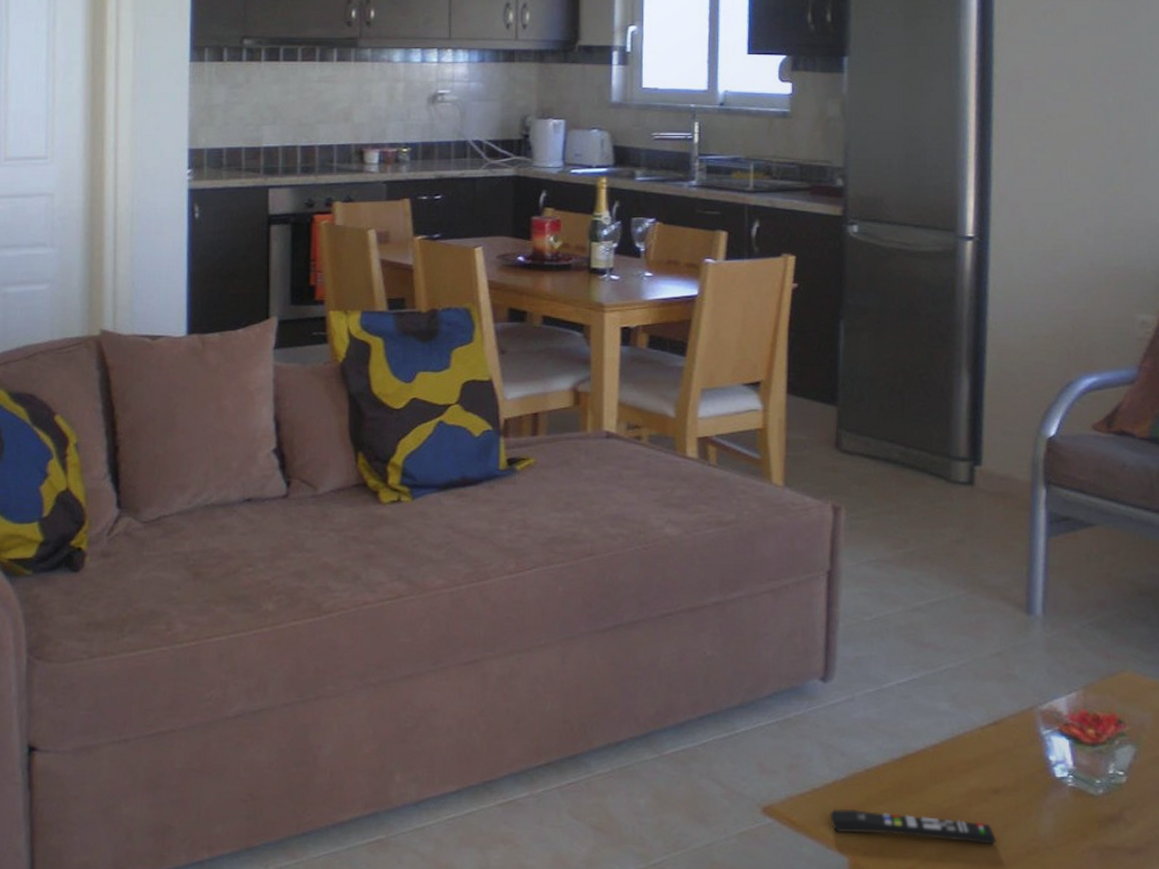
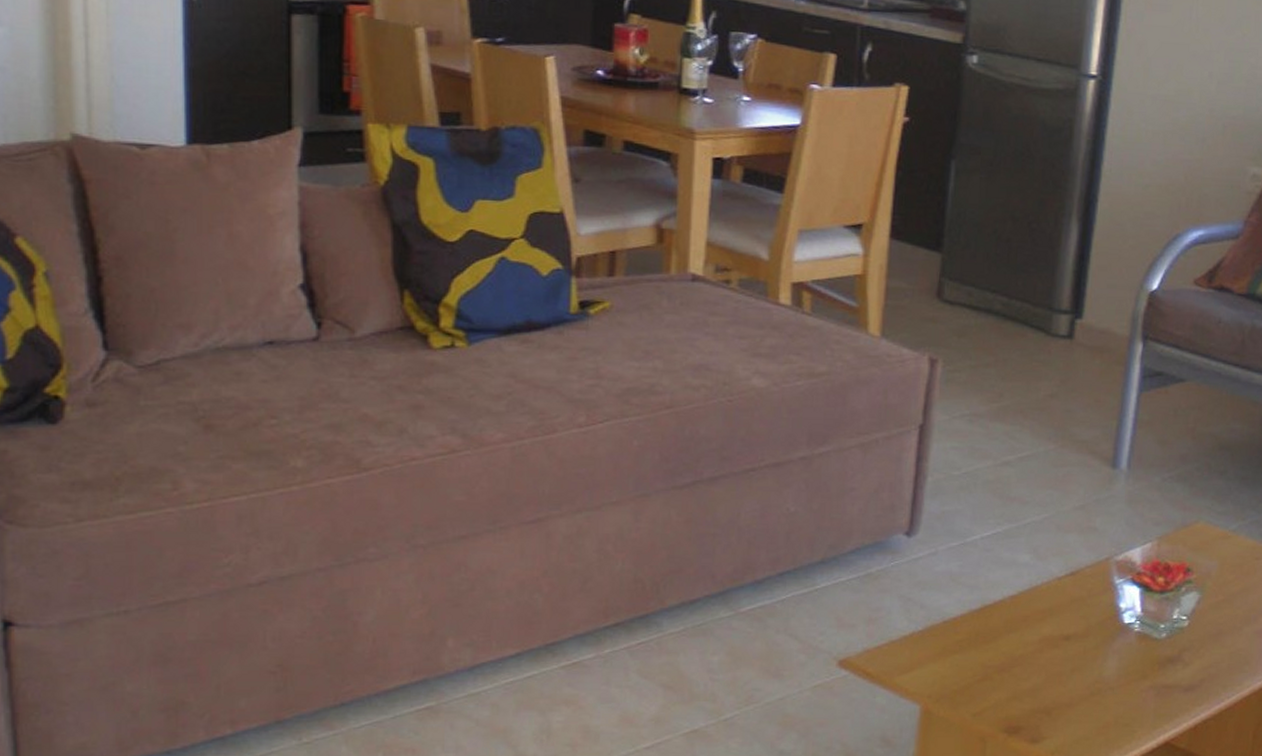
remote control: present [830,808,996,845] -> none [905,658,1063,688]

